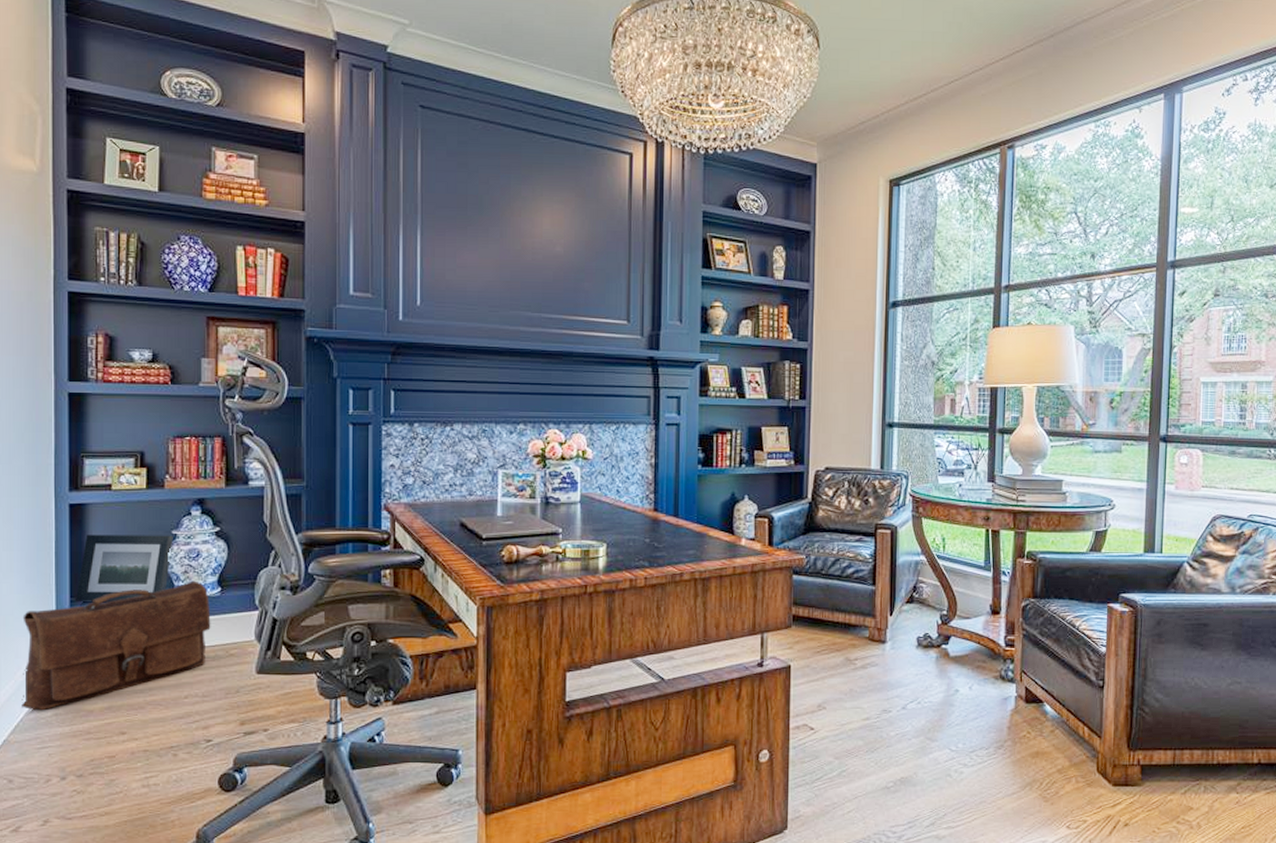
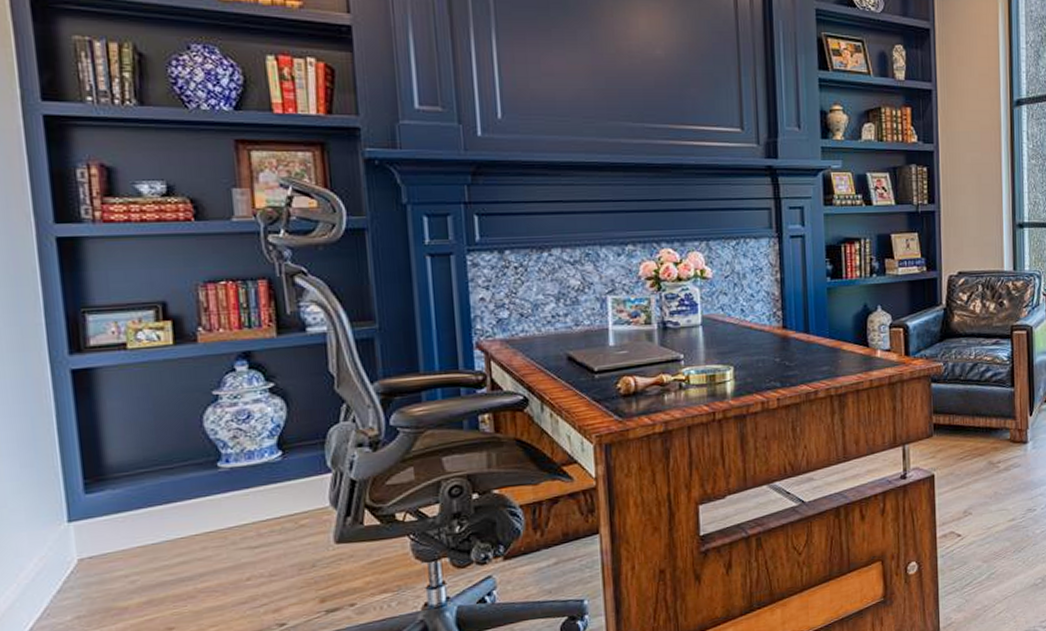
briefcase: present [22,580,211,711] -> none [20,446,273,616]
picture frame: present [76,534,173,602] -> none [91,396,216,483]

